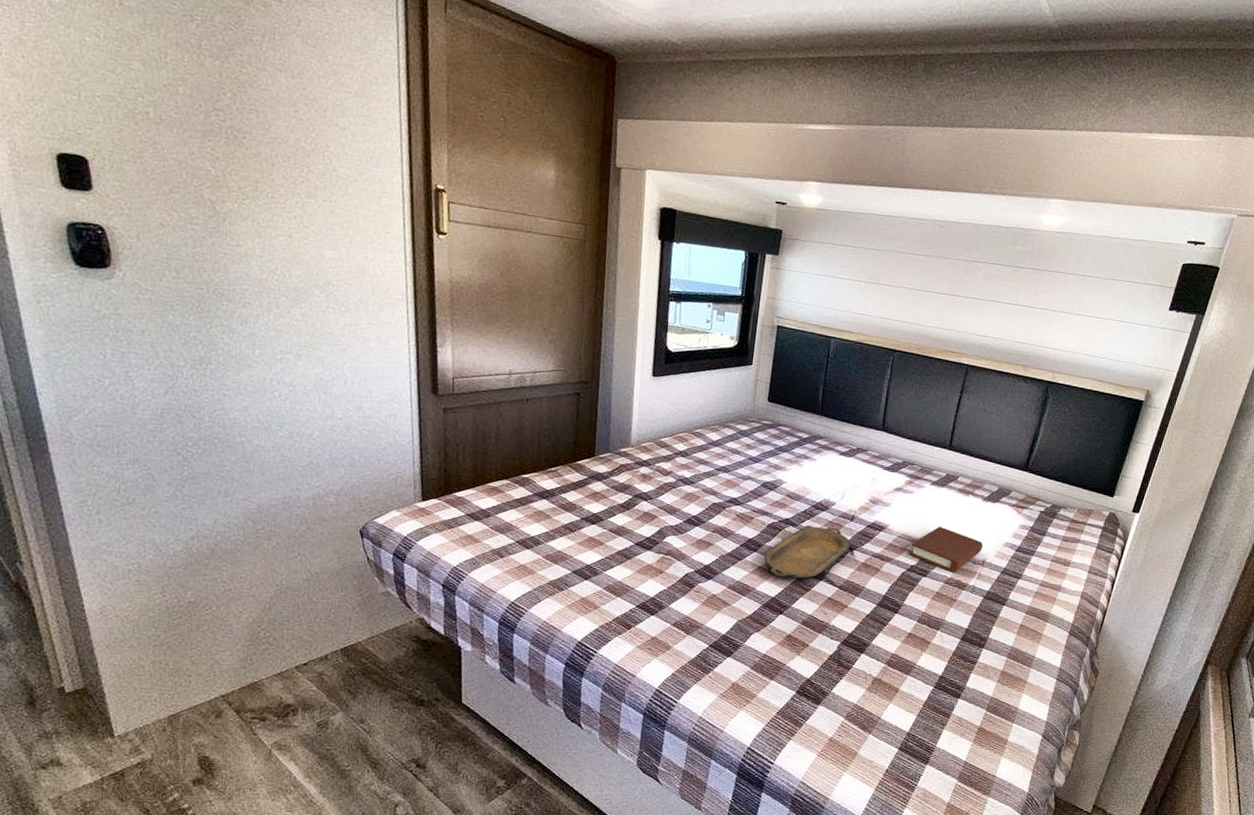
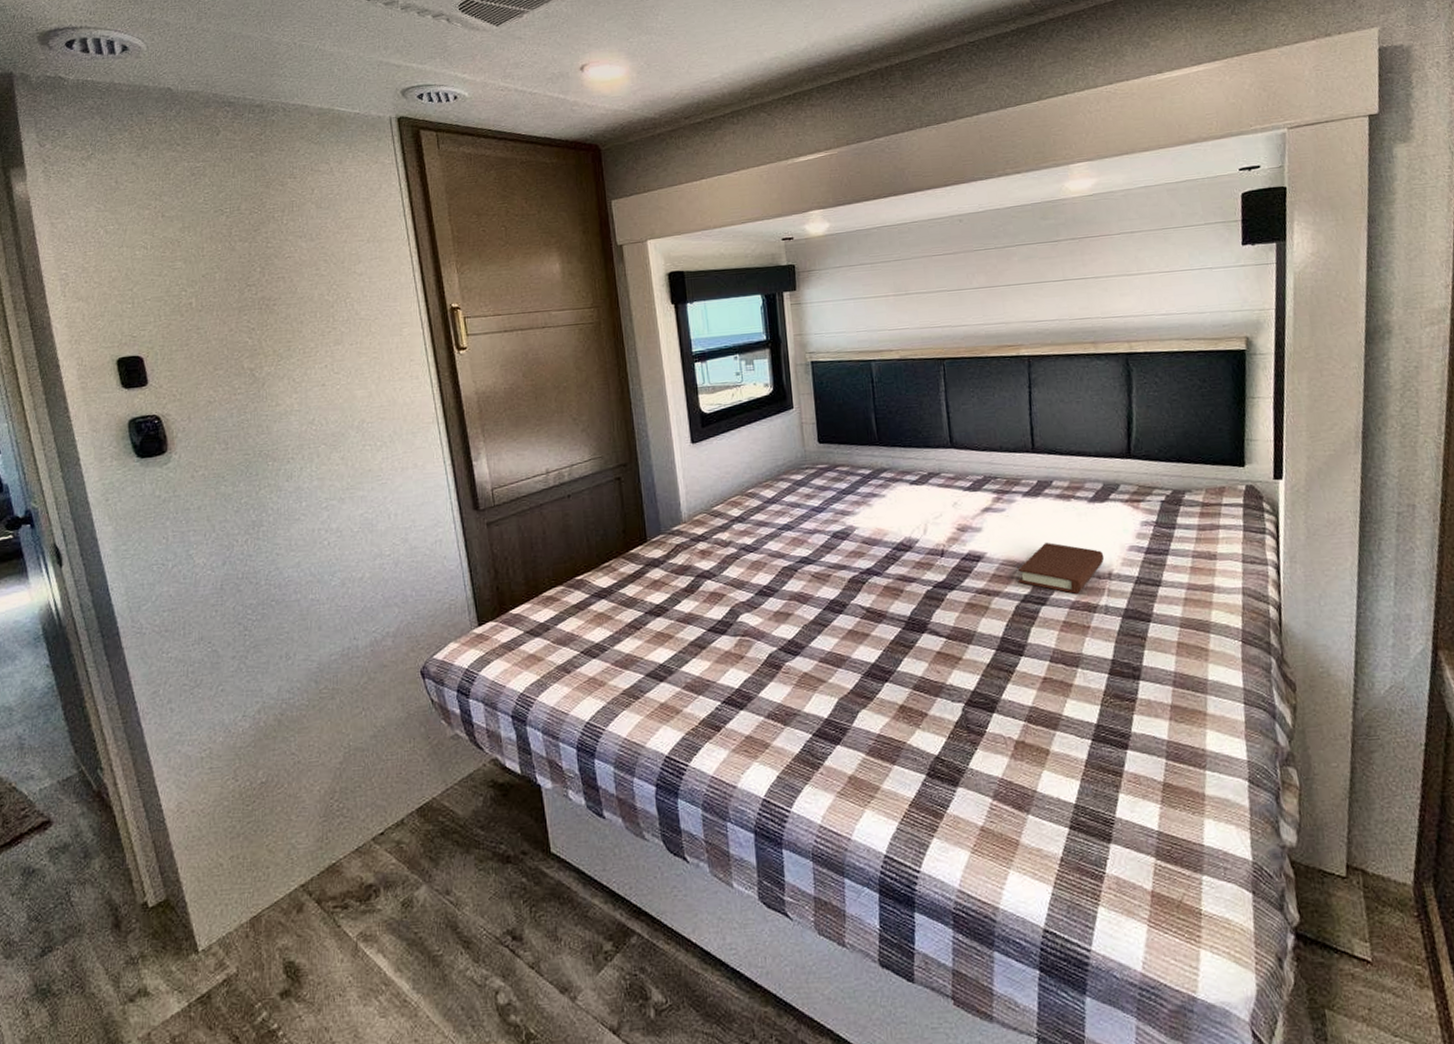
serving tray: present [764,525,851,579] -> none [852,568,948,638]

